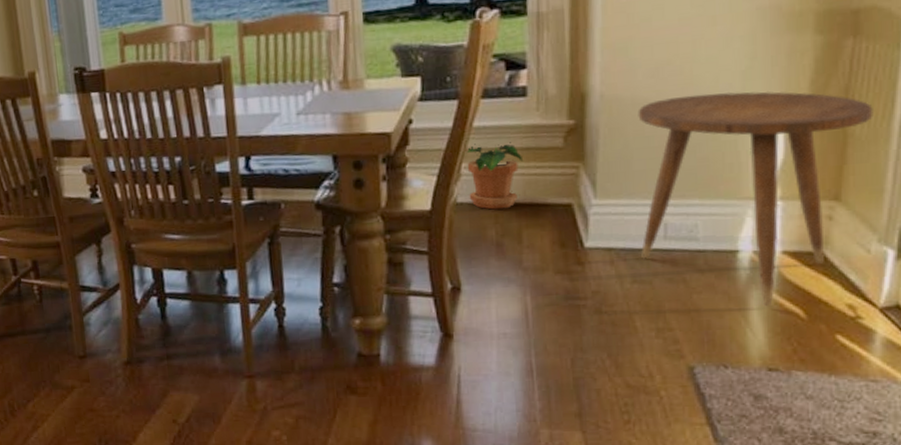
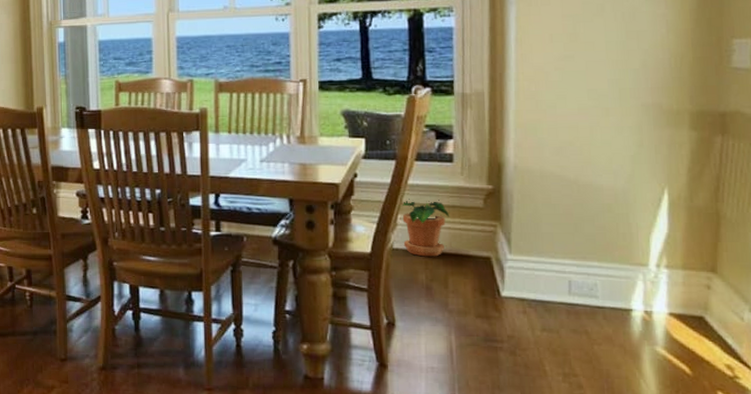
side table: present [638,91,874,307] -> none [545,172,741,362]

